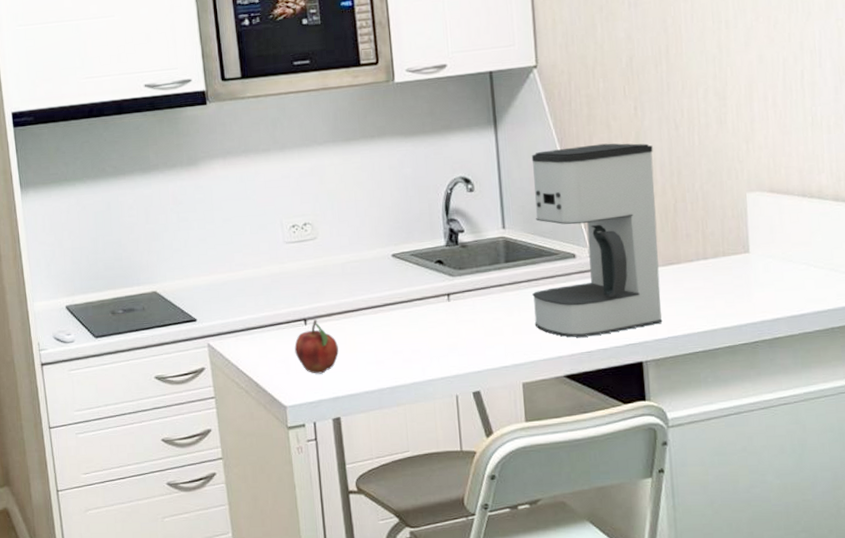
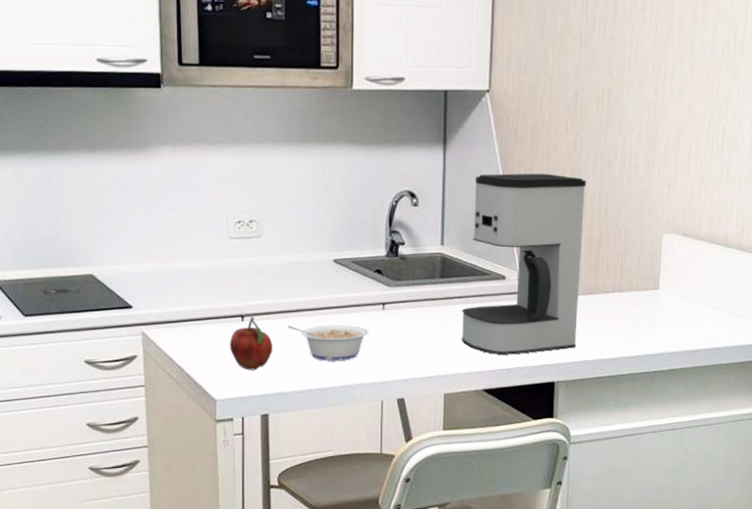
legume: none [351,320,436,358] -> present [287,325,369,361]

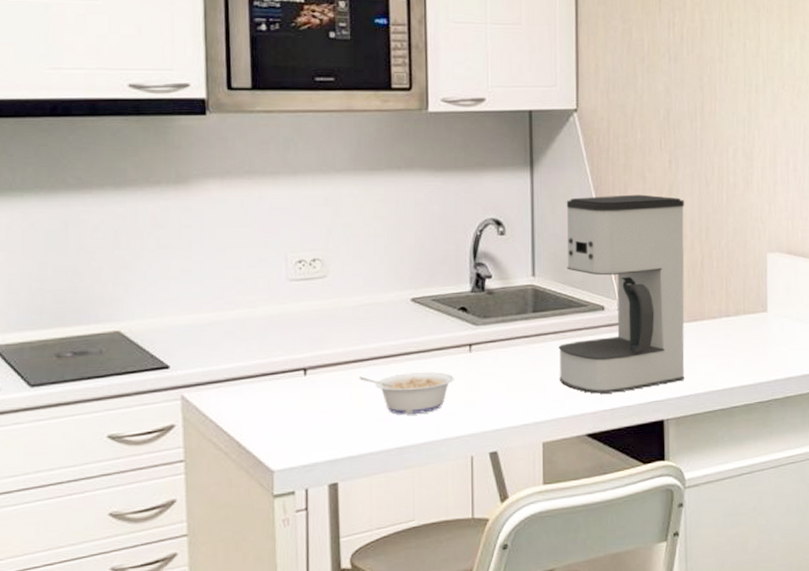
fruit: present [229,316,273,371] -> none [289,369,342,433]

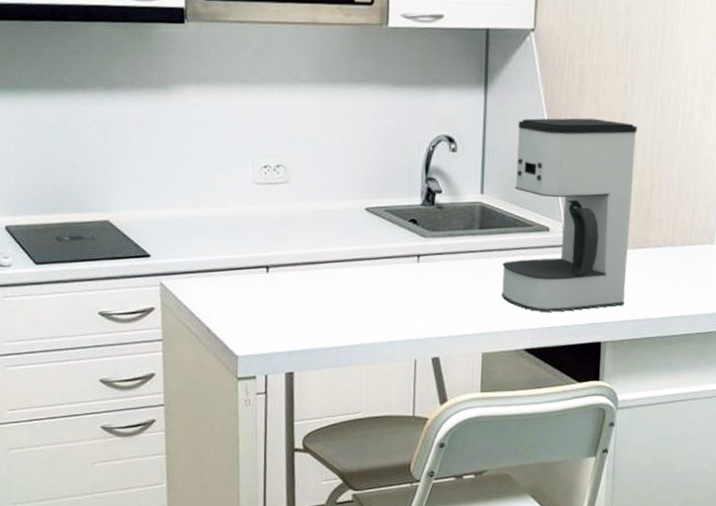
legume: present [359,372,454,414] -> none [315,277,402,316]

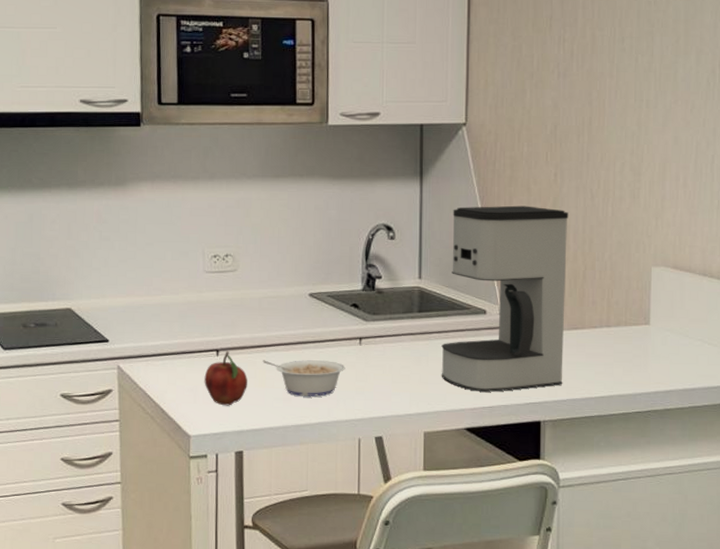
fruit: none [253,268,299,325] -> present [204,351,248,406]
legume: none [315,277,402,316] -> present [262,360,346,397]

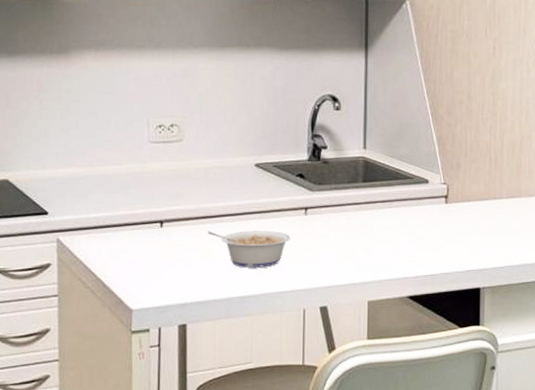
fruit: present [204,351,248,406] -> none [147,222,192,279]
coffee maker: present [441,205,568,392] -> none [385,77,506,260]

